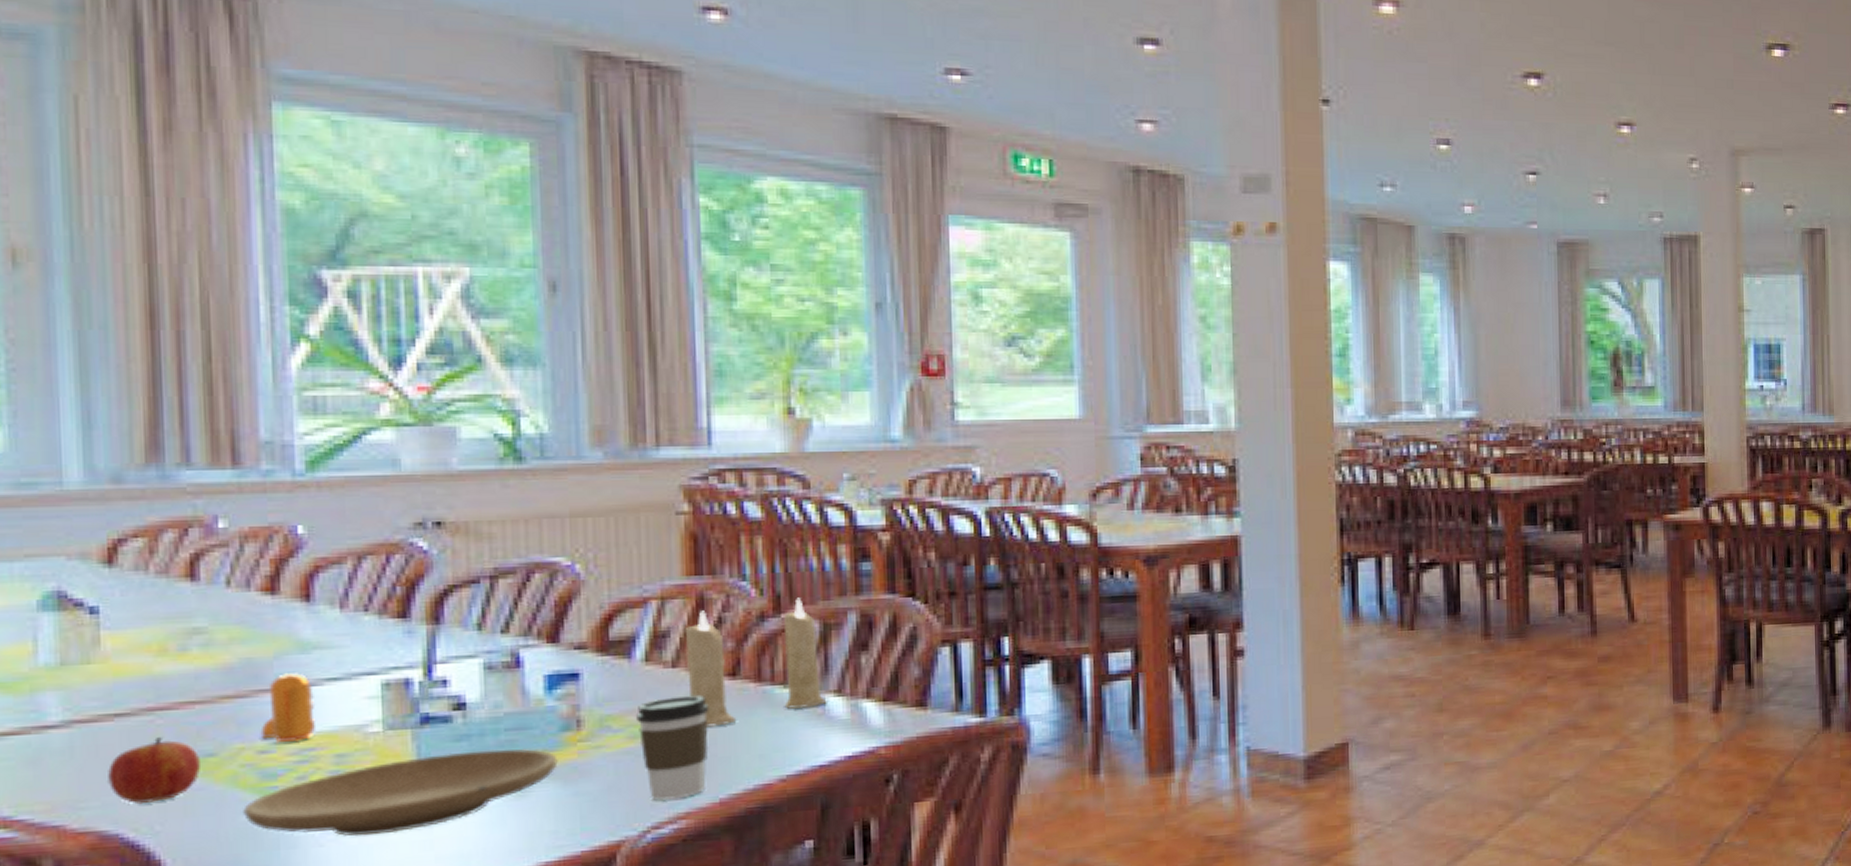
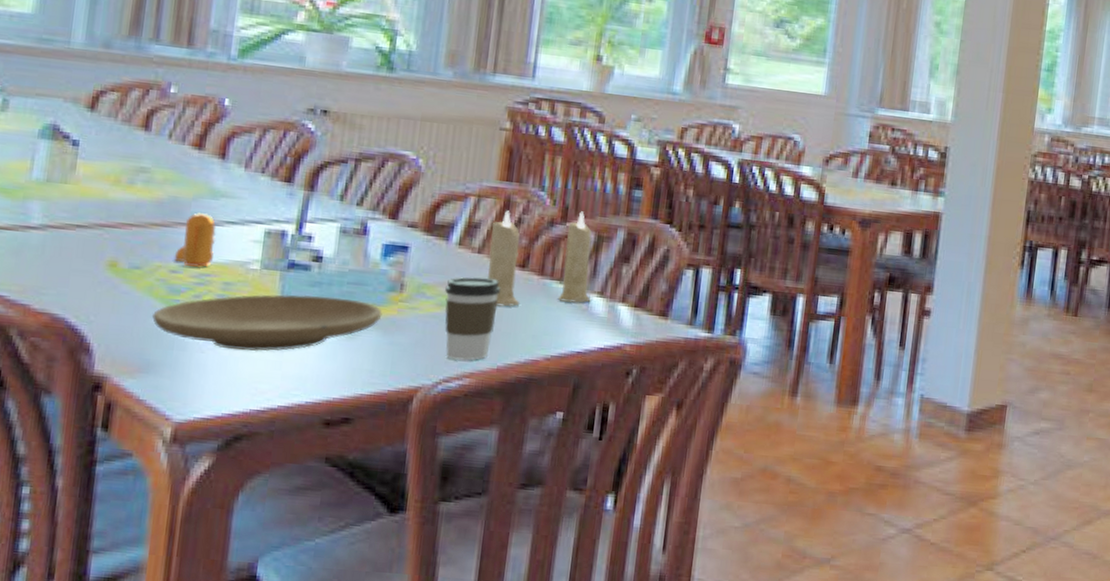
fruit: present [108,737,202,805] -> none [64,248,130,298]

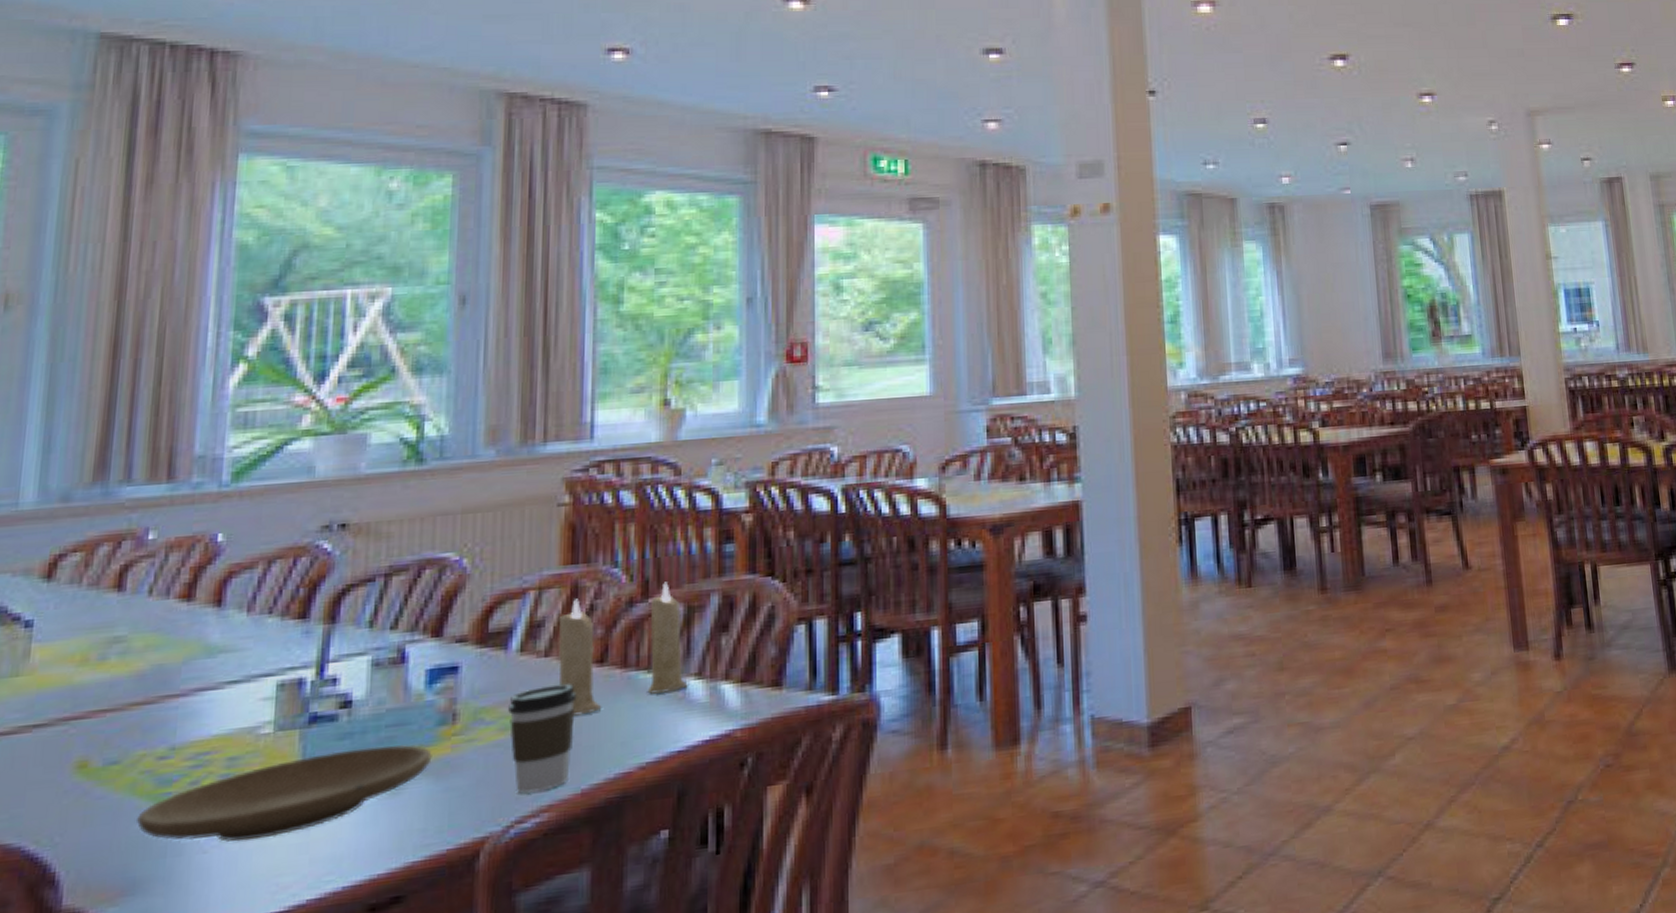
pepper shaker: present [174,213,217,267] -> none [161,677,215,749]

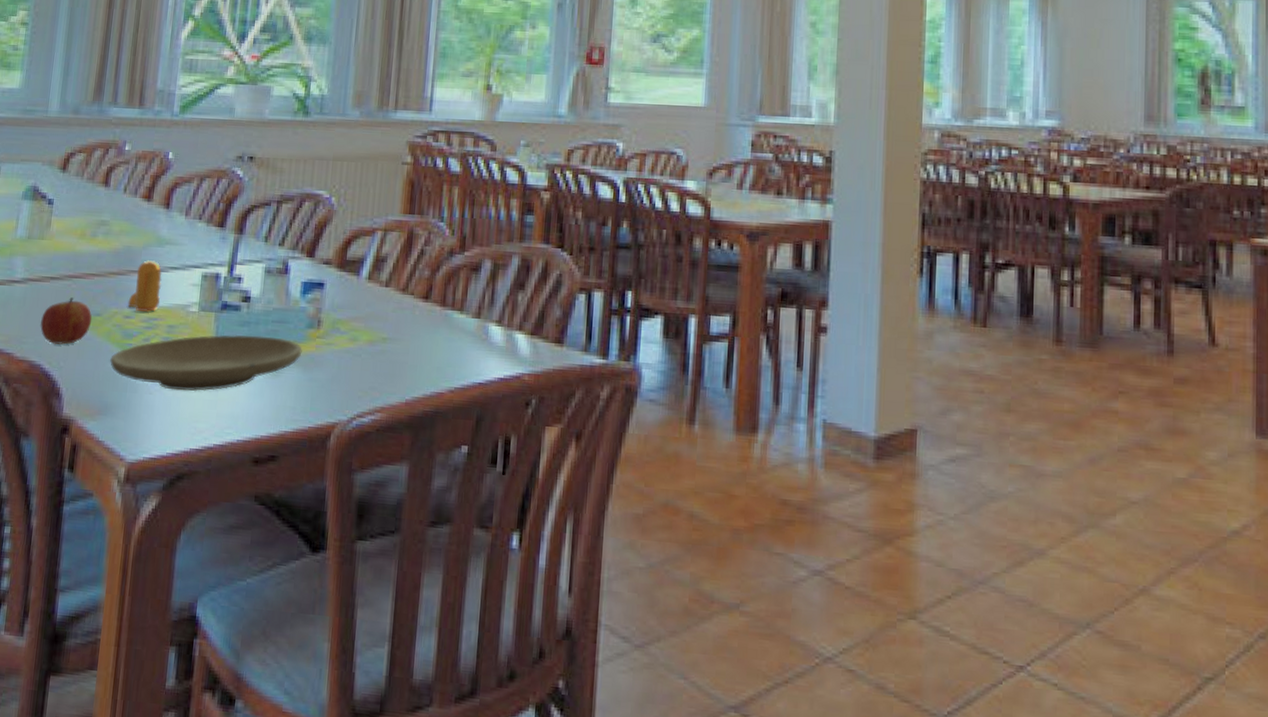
fruit: none [18,747,105,816] -> present [40,297,92,345]
pepper shaker: none [161,677,215,749] -> present [127,260,162,312]
coffee cup: present [508,684,577,794] -> none [357,310,407,395]
candle: present [558,582,688,716] -> none [395,240,490,339]

